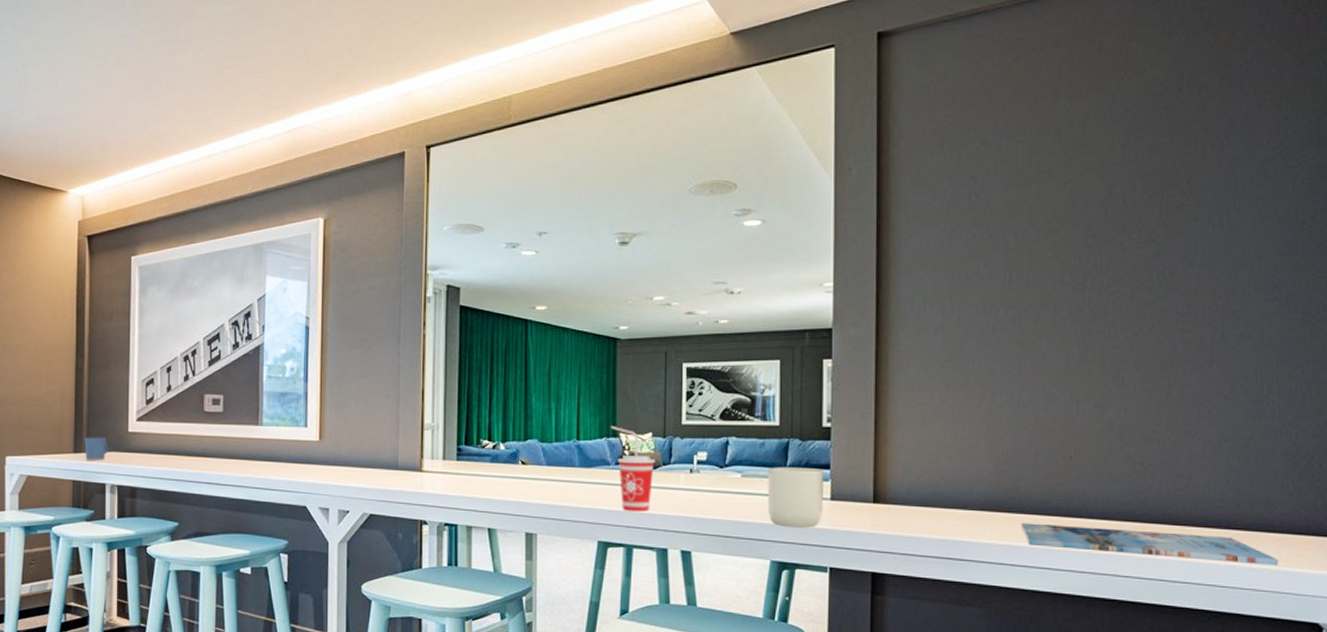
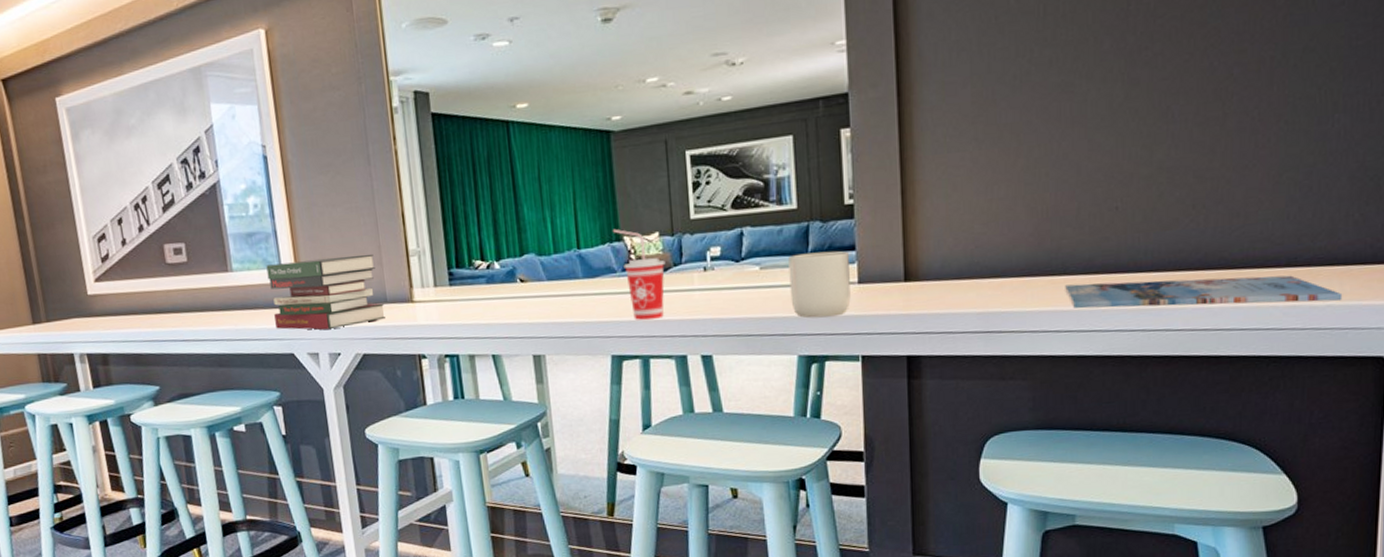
mug: present [84,437,108,460] -> none [41,303,70,331]
books: none [293,422,395,488] -> present [266,253,386,330]

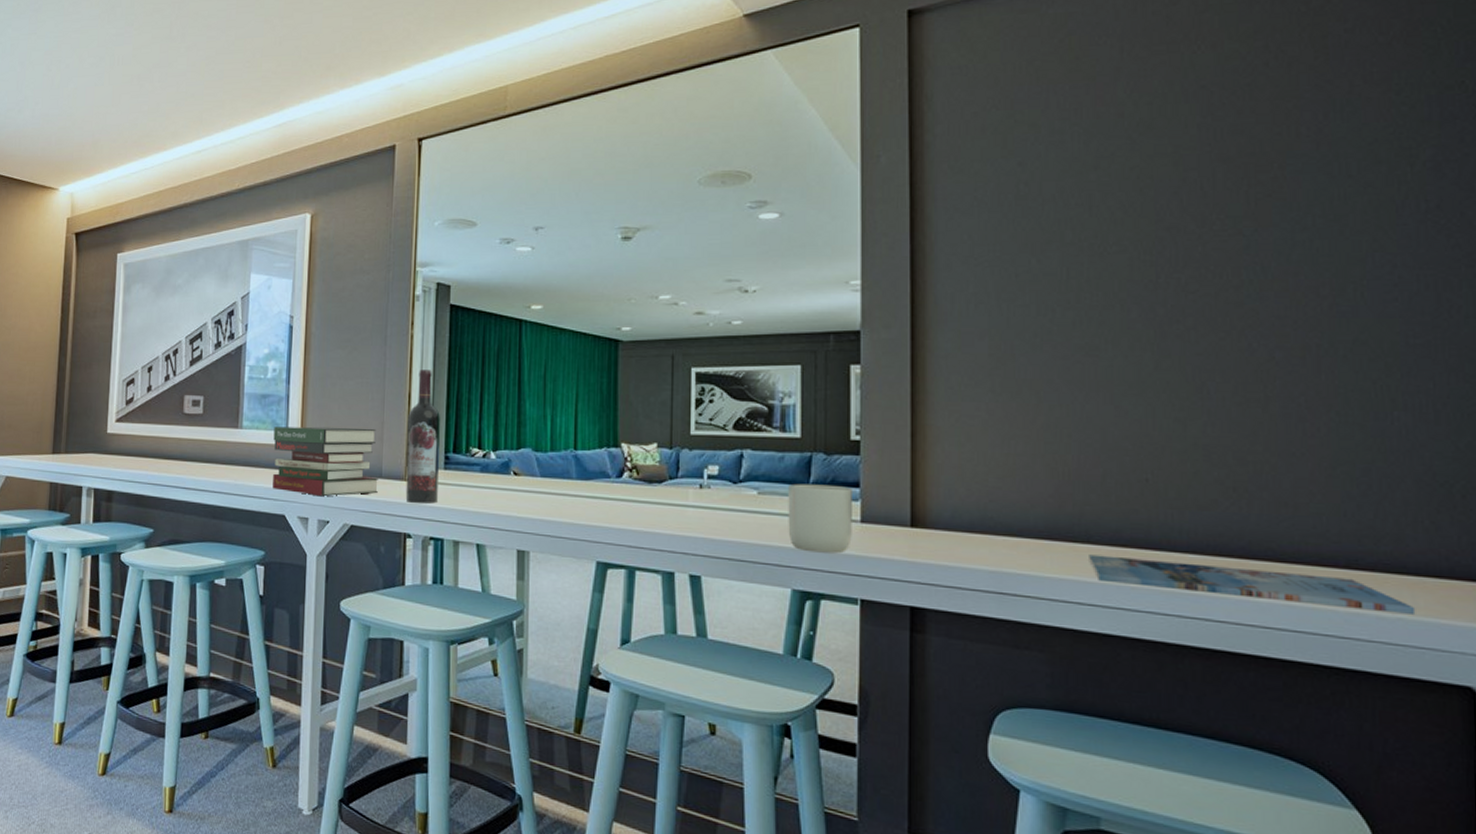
wine bottle: none [404,185,449,325] -> present [405,369,440,505]
beverage cup: present [613,228,666,321] -> none [612,434,661,531]

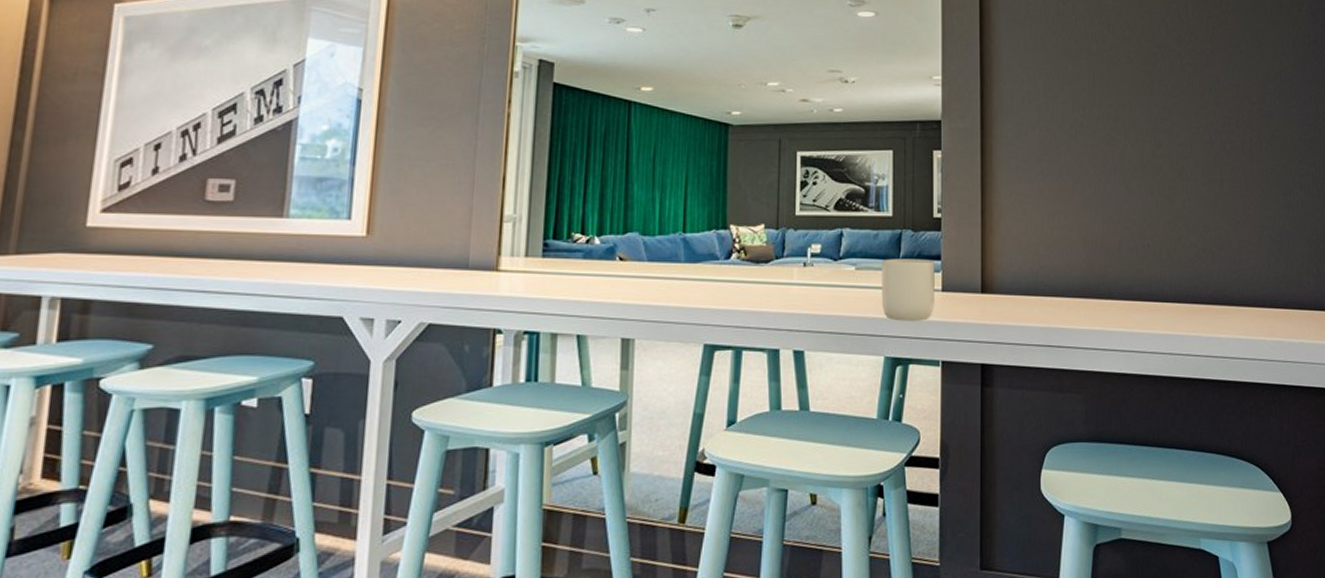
books: present [273,426,378,497] -> none [328,213,464,293]
wine bottle: present [405,369,440,505] -> none [496,151,539,296]
magazine: present [1089,554,1416,616] -> none [1111,308,1310,340]

